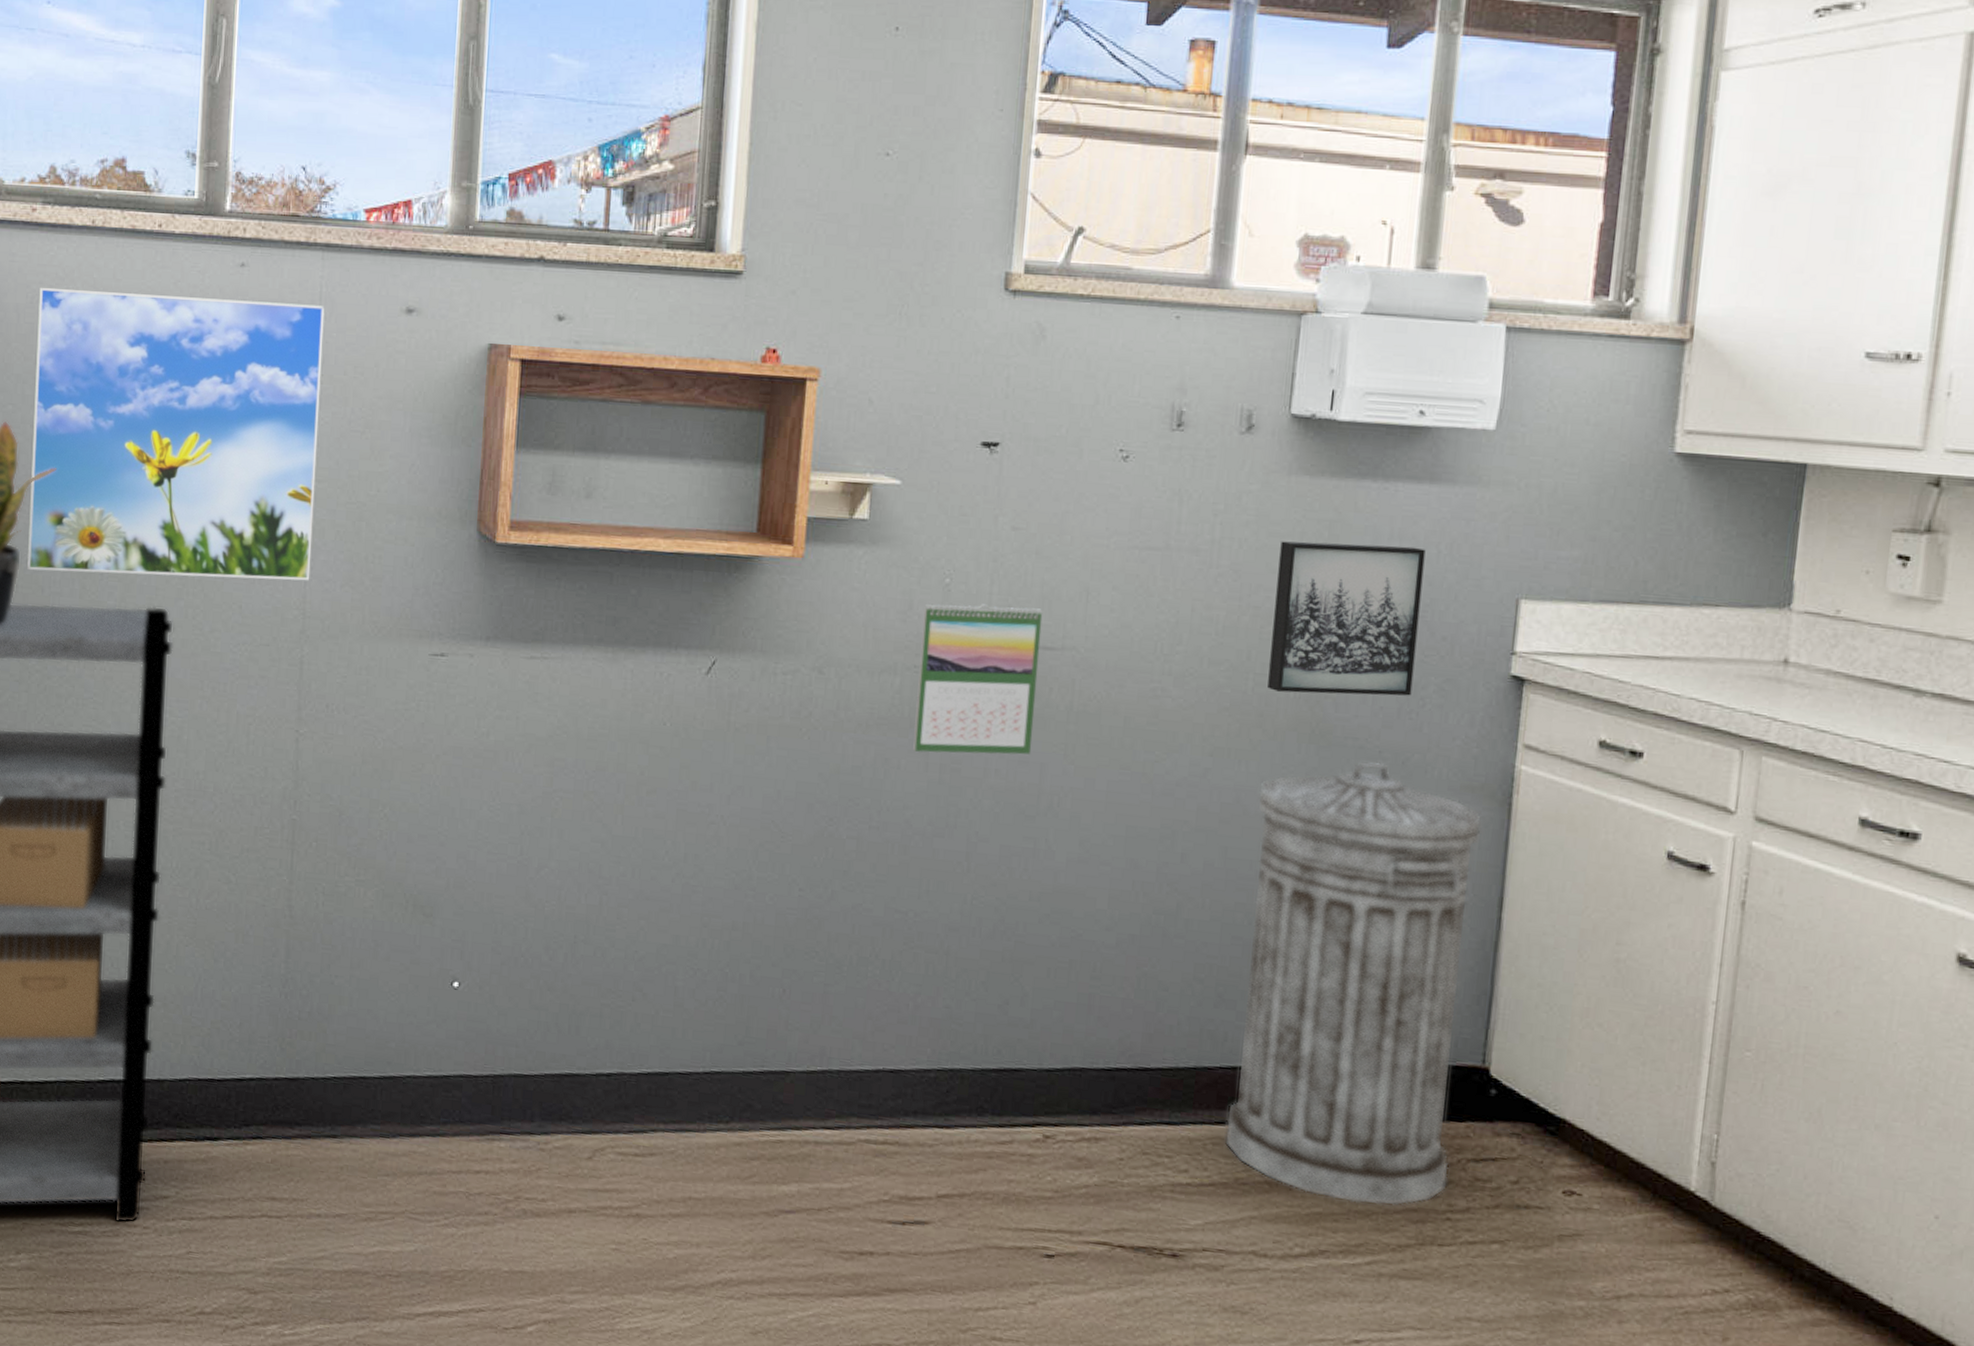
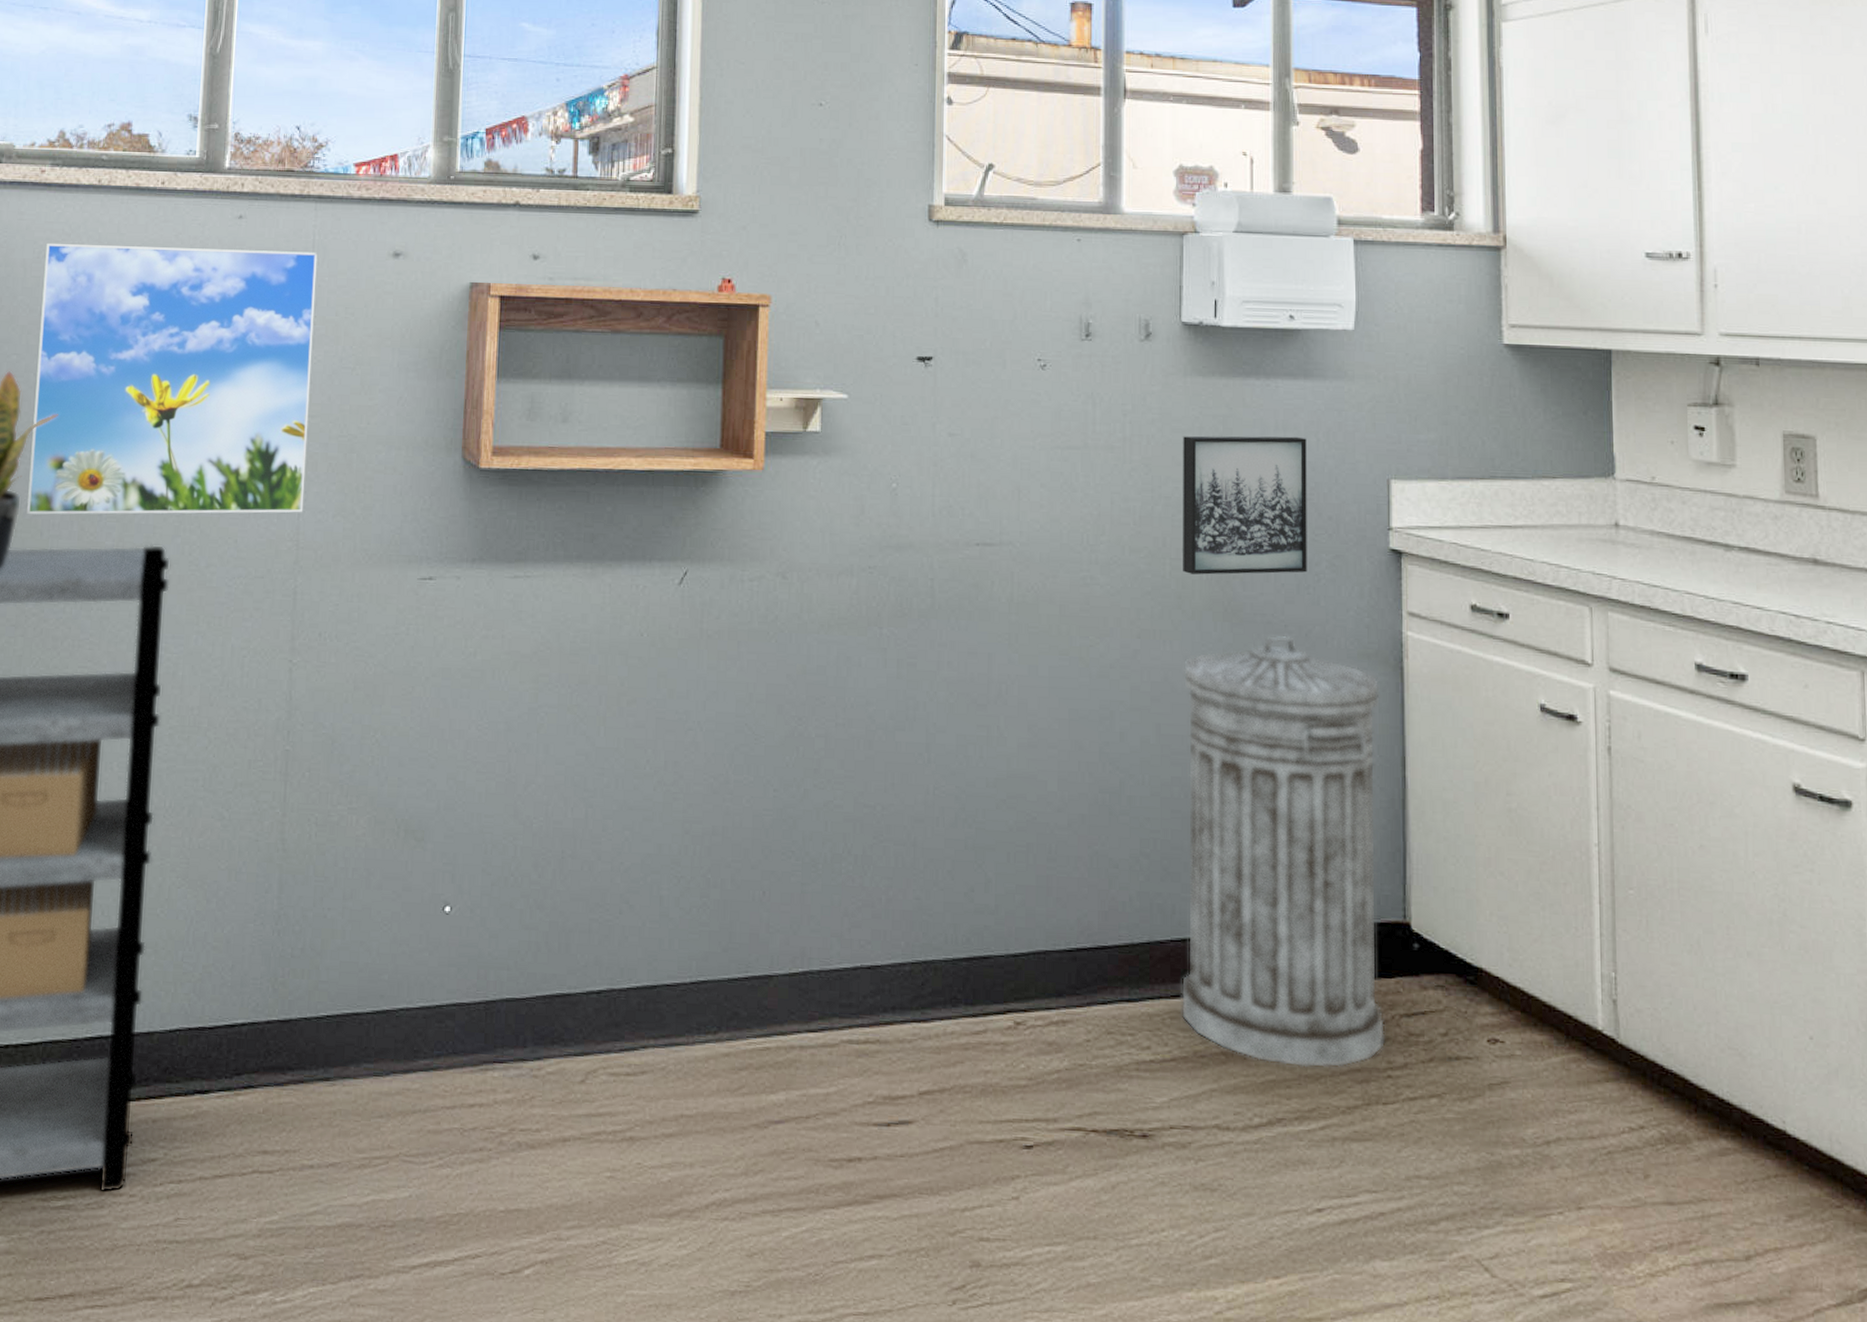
calendar: present [913,604,1043,755] -> none [872,505,981,649]

